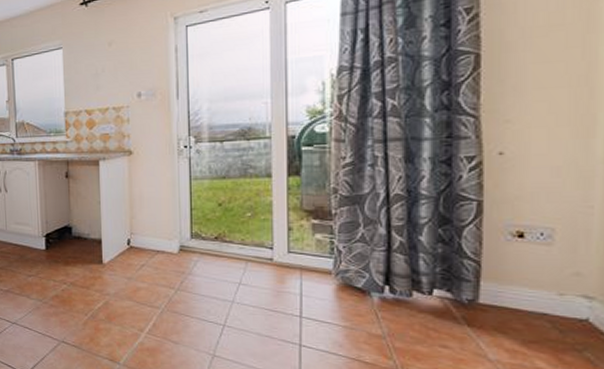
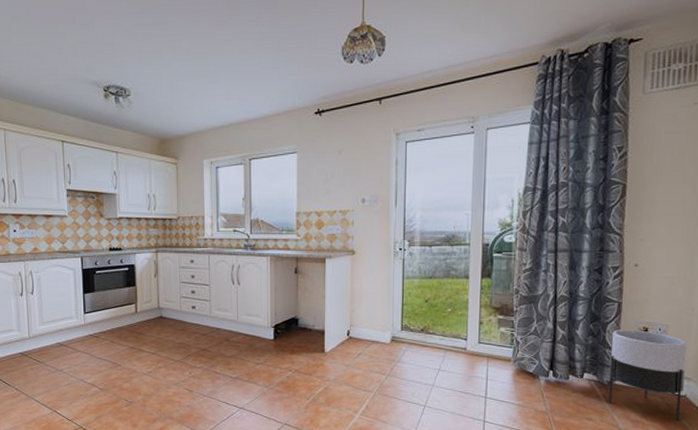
planter: none [470,235,586,353] -> present [609,330,687,422]

